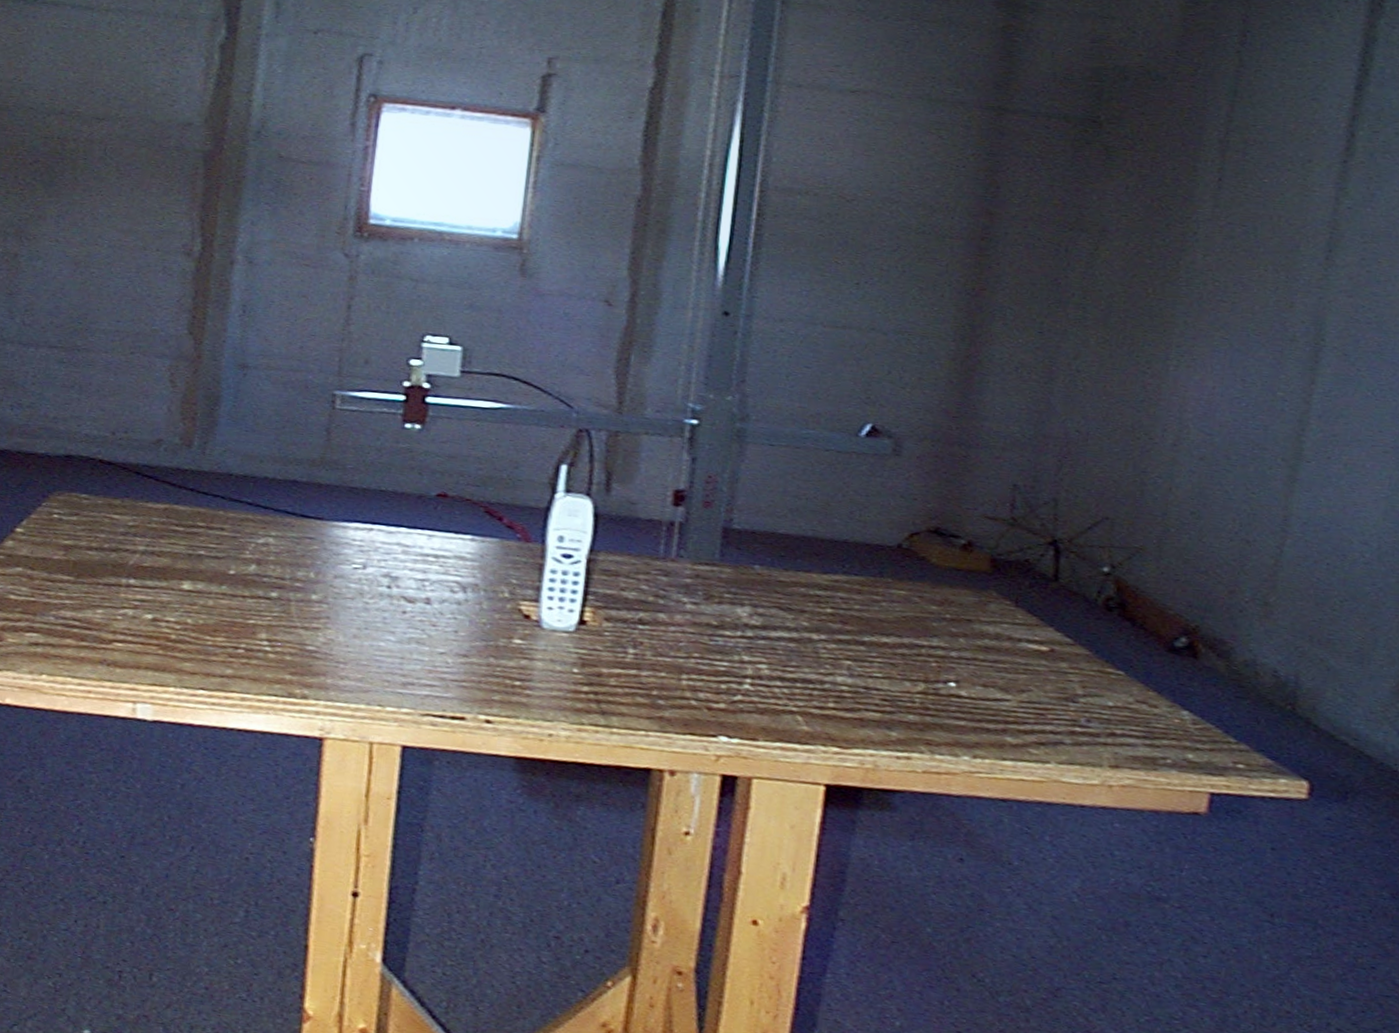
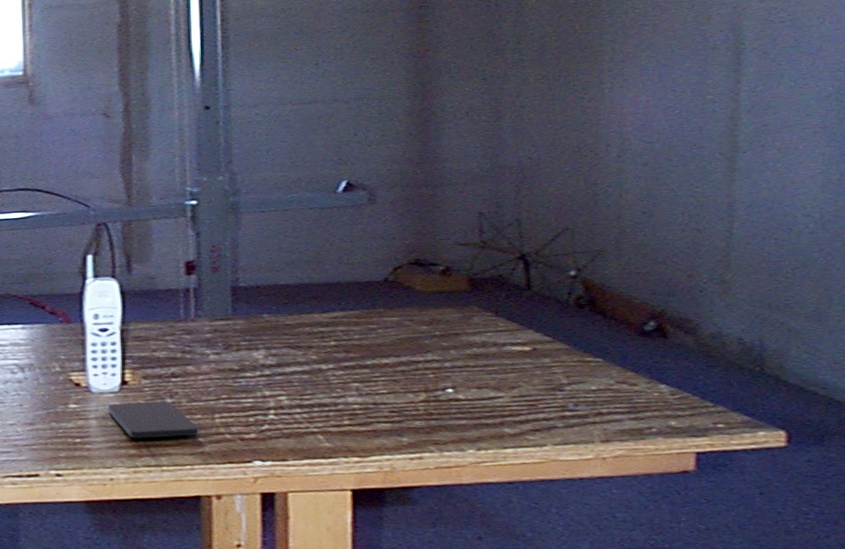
smartphone: none [558,646,661,696] -> present [108,401,199,439]

